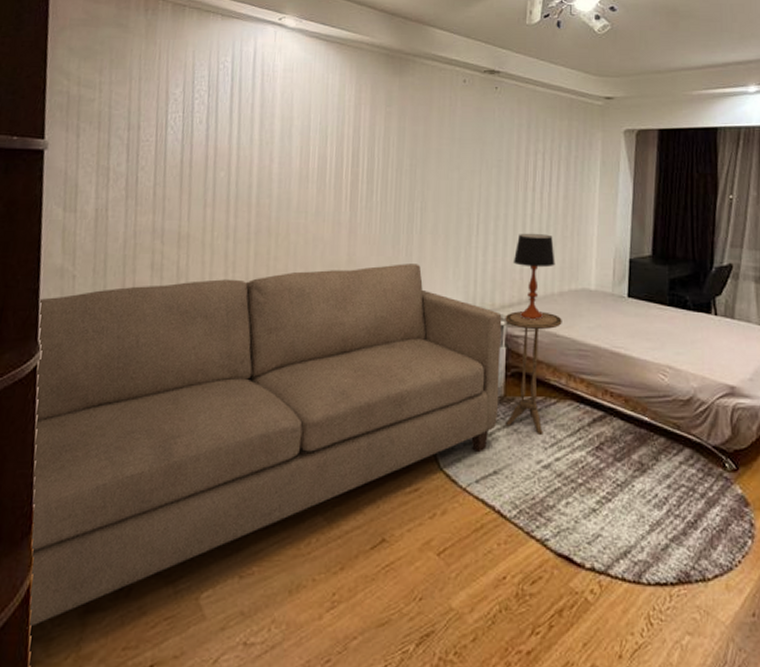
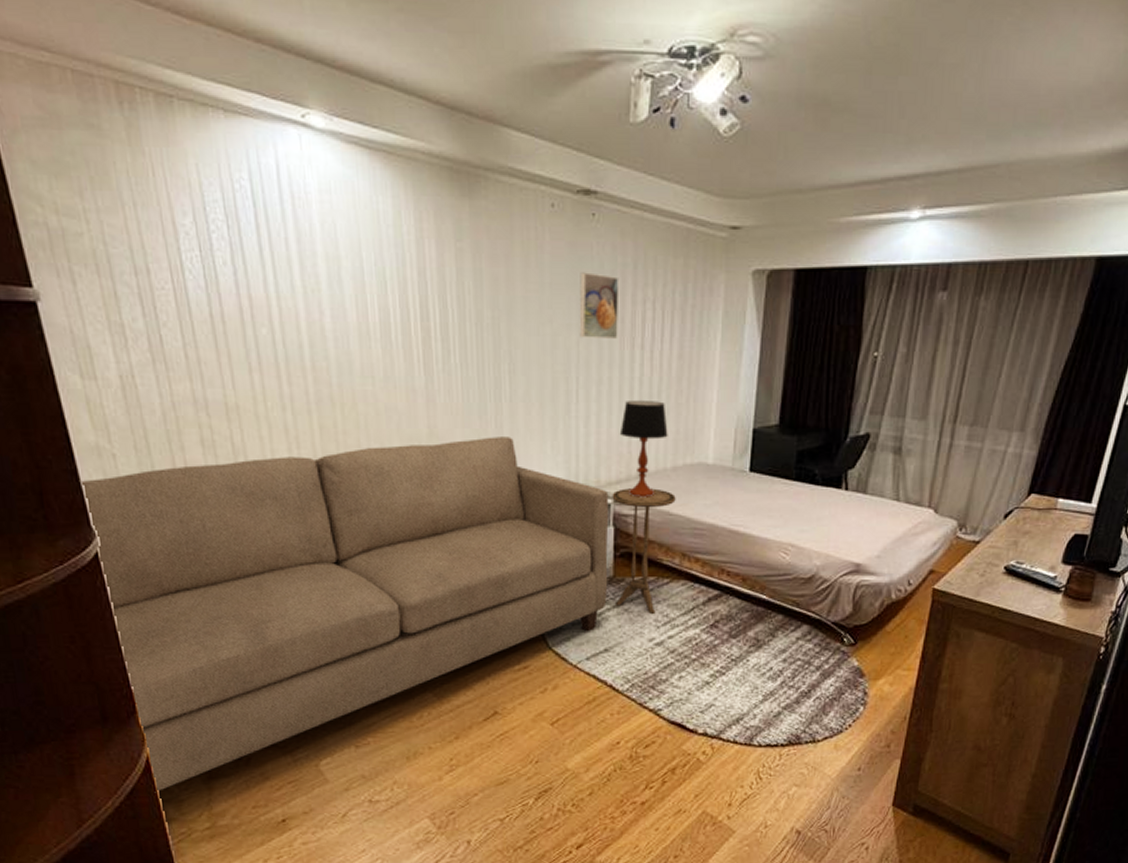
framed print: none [481,130,516,182] -> present [579,272,620,339]

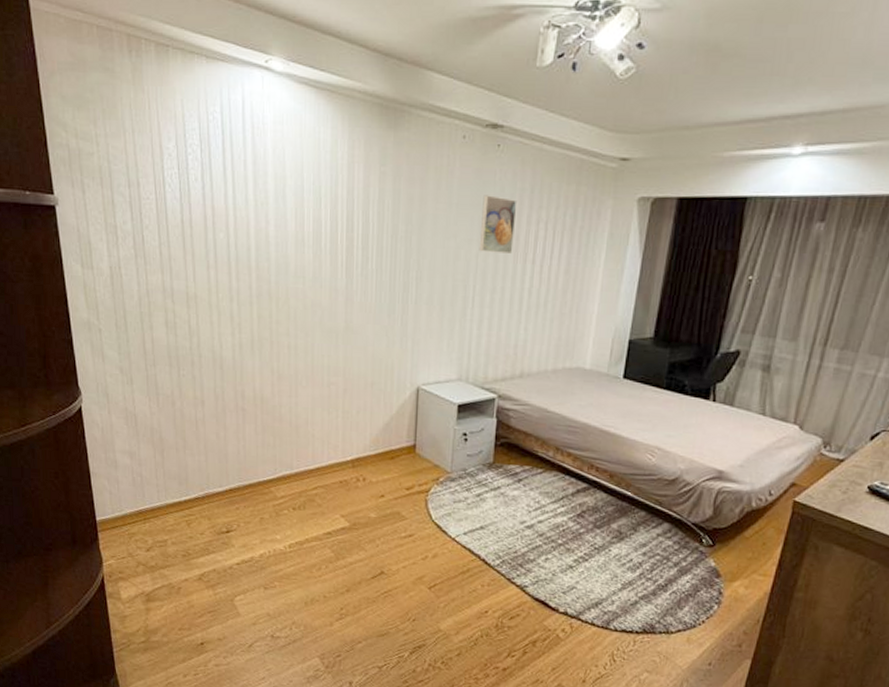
sofa: present [79,437,609,793] -> none [73,333,494,607]
side table: present [612,488,676,615] -> none [492,385,554,501]
table lamp: present [619,399,668,498] -> none [507,308,551,395]

